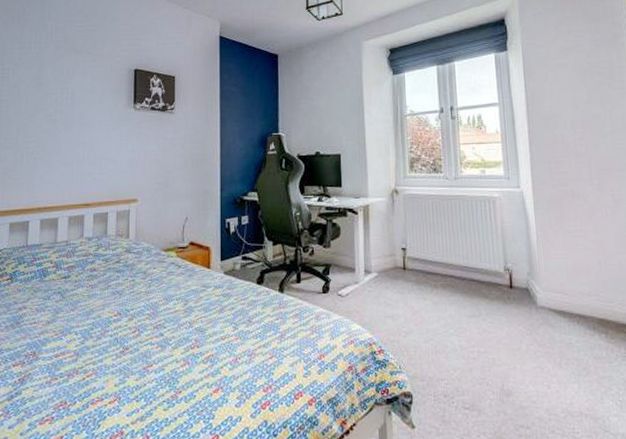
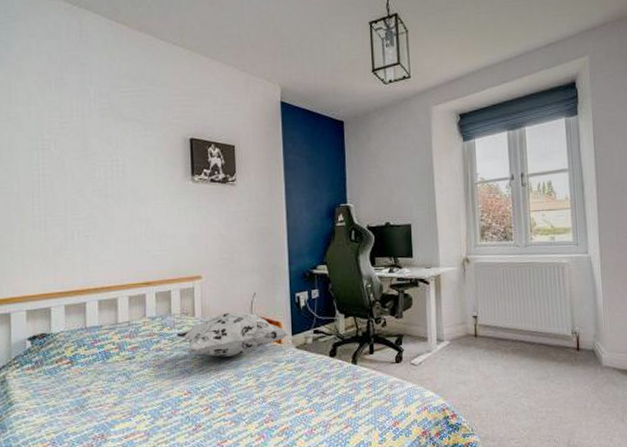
decorative pillow: none [110,236,218,280] -> present [176,312,289,357]

